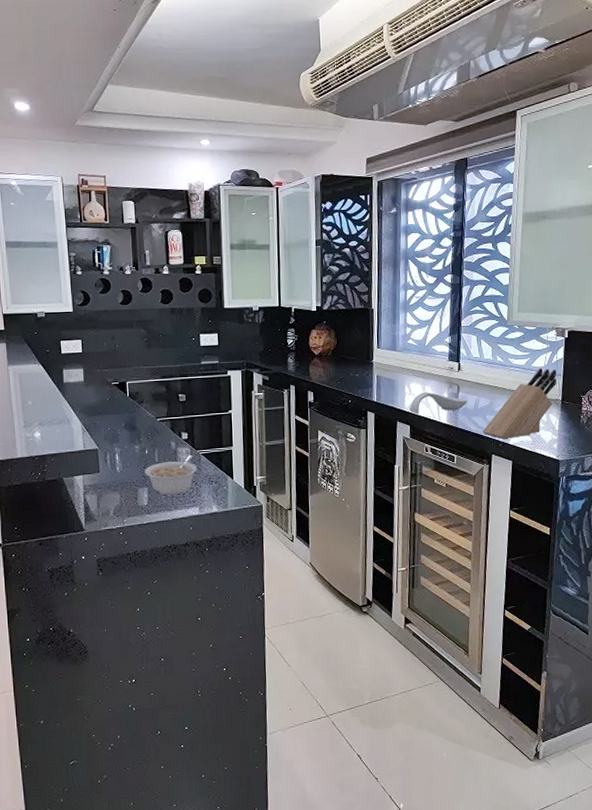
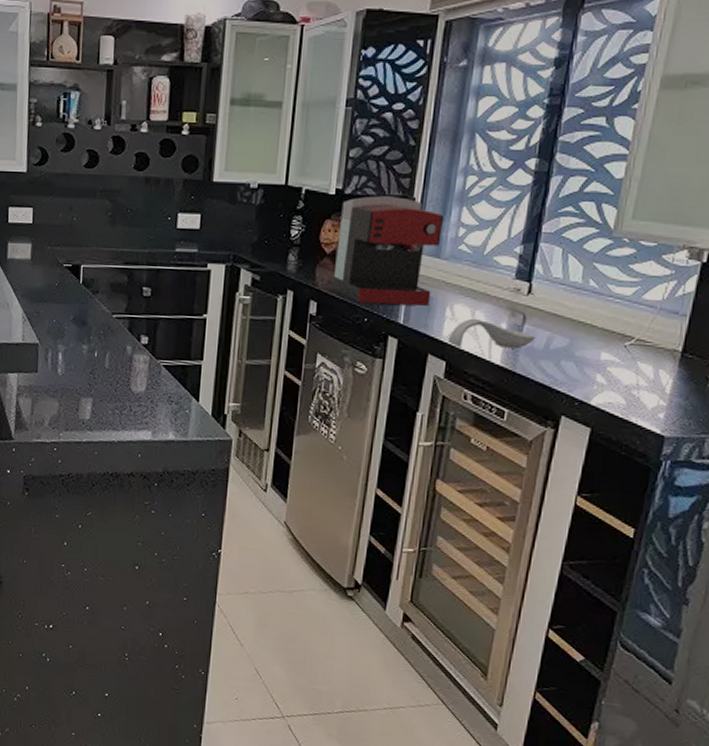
legume: present [145,455,198,496] -> none [91,365,156,412]
coffee maker: none [322,309,395,390] -> present [332,196,445,306]
knife block: present [482,367,557,439] -> none [552,302,681,397]

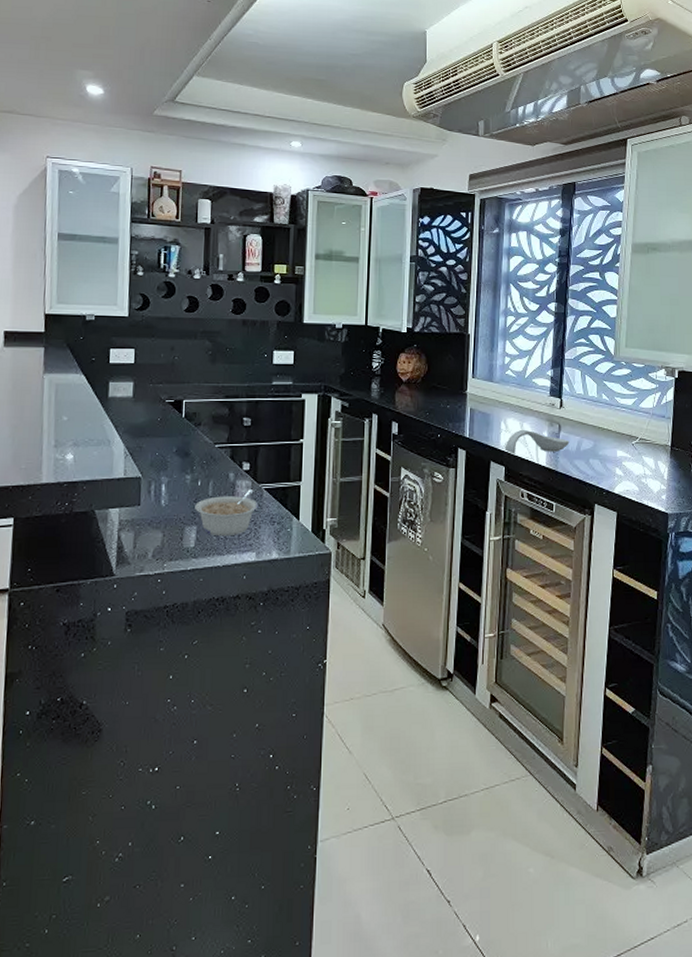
legume: none [91,365,156,412] -> present [195,489,259,537]
coffee maker: present [332,196,445,306] -> none [409,333,493,422]

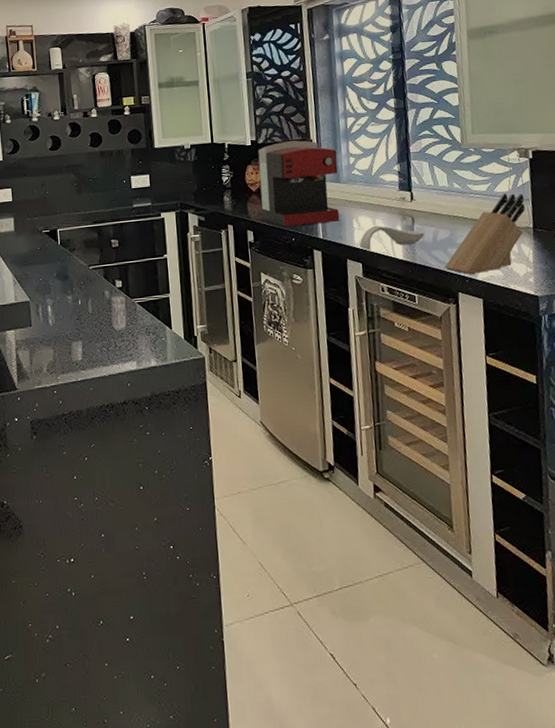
legume: present [195,489,259,537] -> none [78,304,134,349]
coffee maker: none [409,333,493,422] -> present [258,140,340,227]
knife block: none [585,409,667,486] -> present [445,193,526,274]

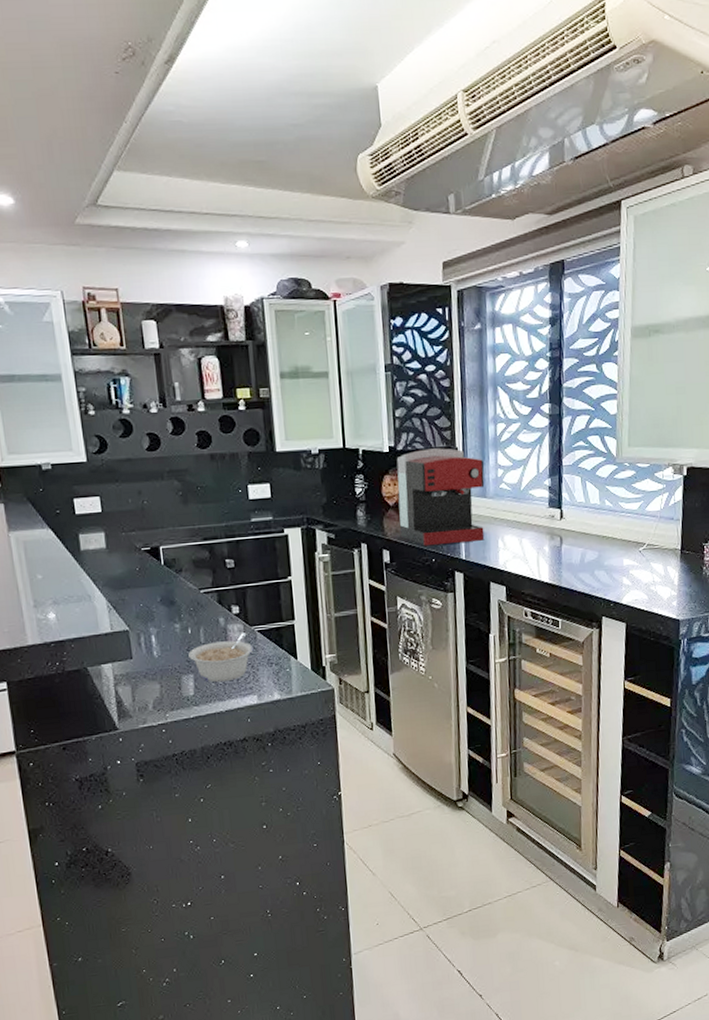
legume: none [78,304,134,349] -> present [188,632,254,683]
spoon rest: present [359,225,425,250] -> none [504,545,573,572]
knife block: present [445,193,526,274] -> none [591,512,676,598]

